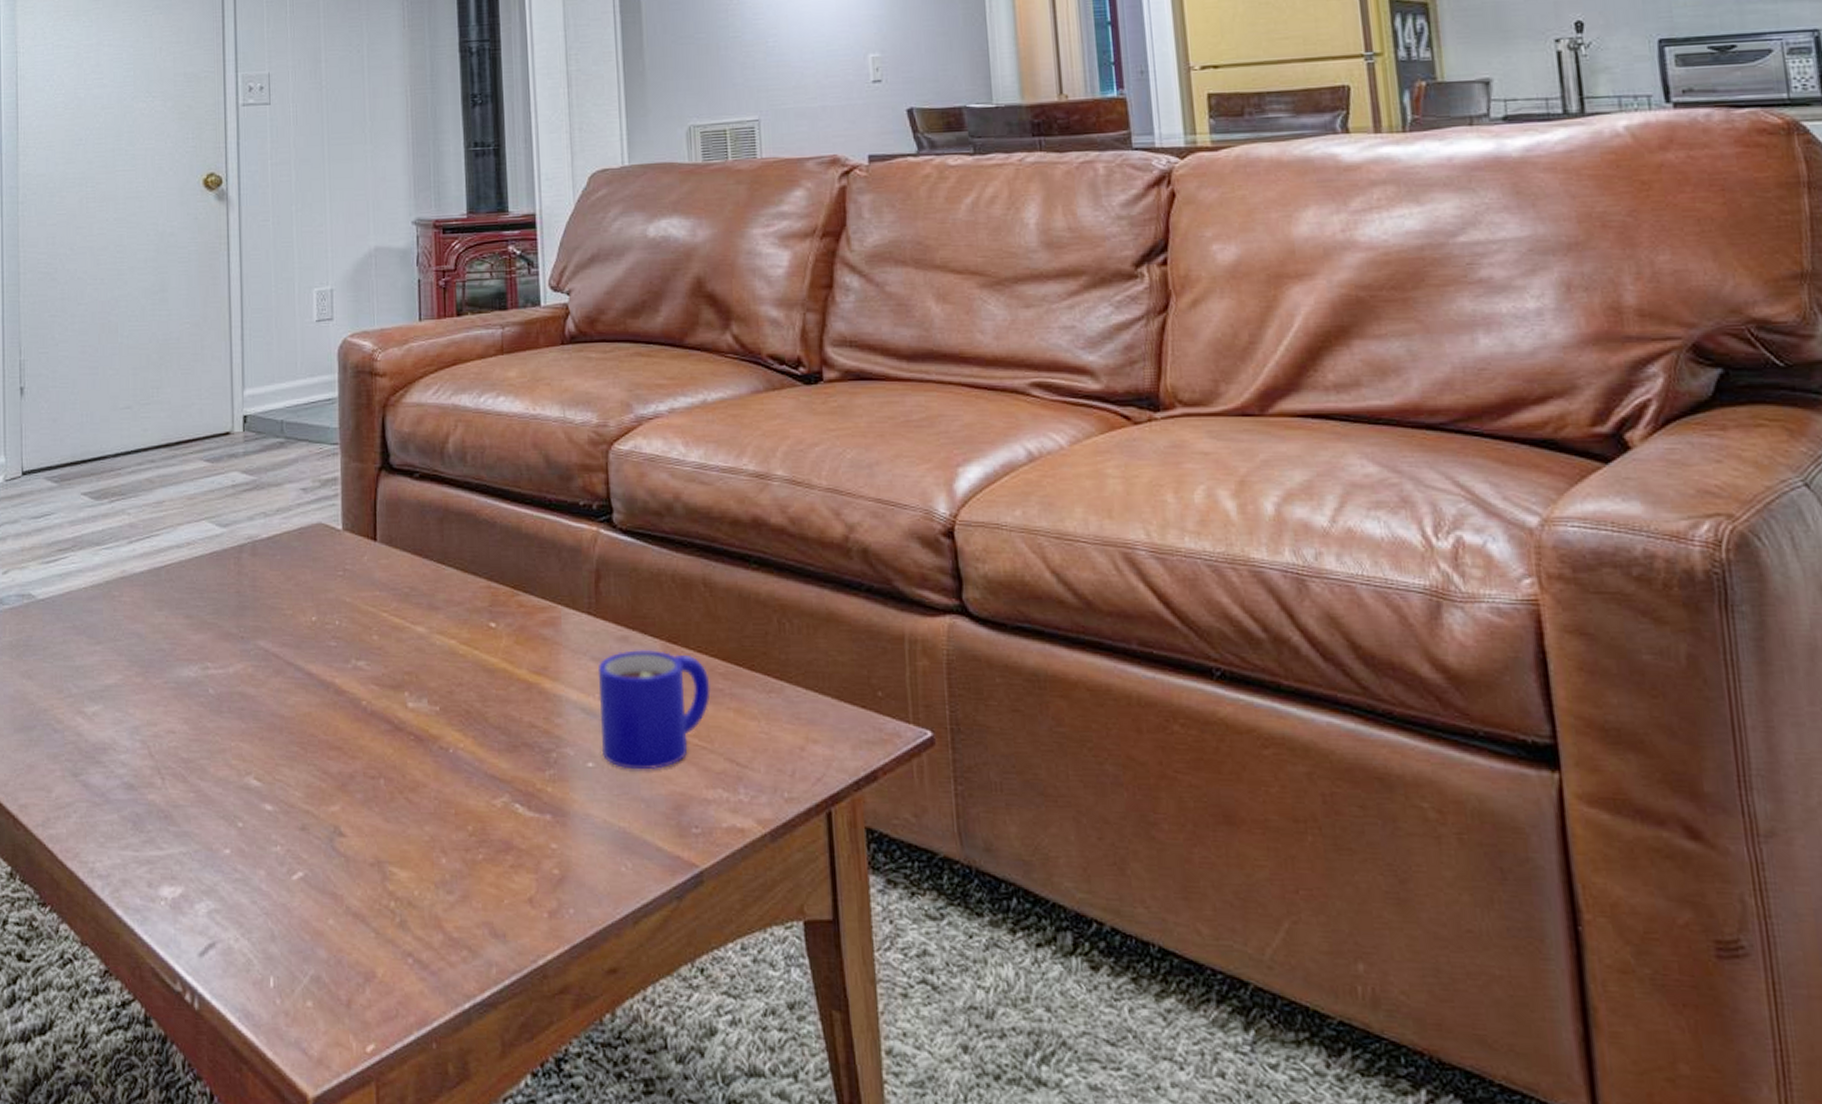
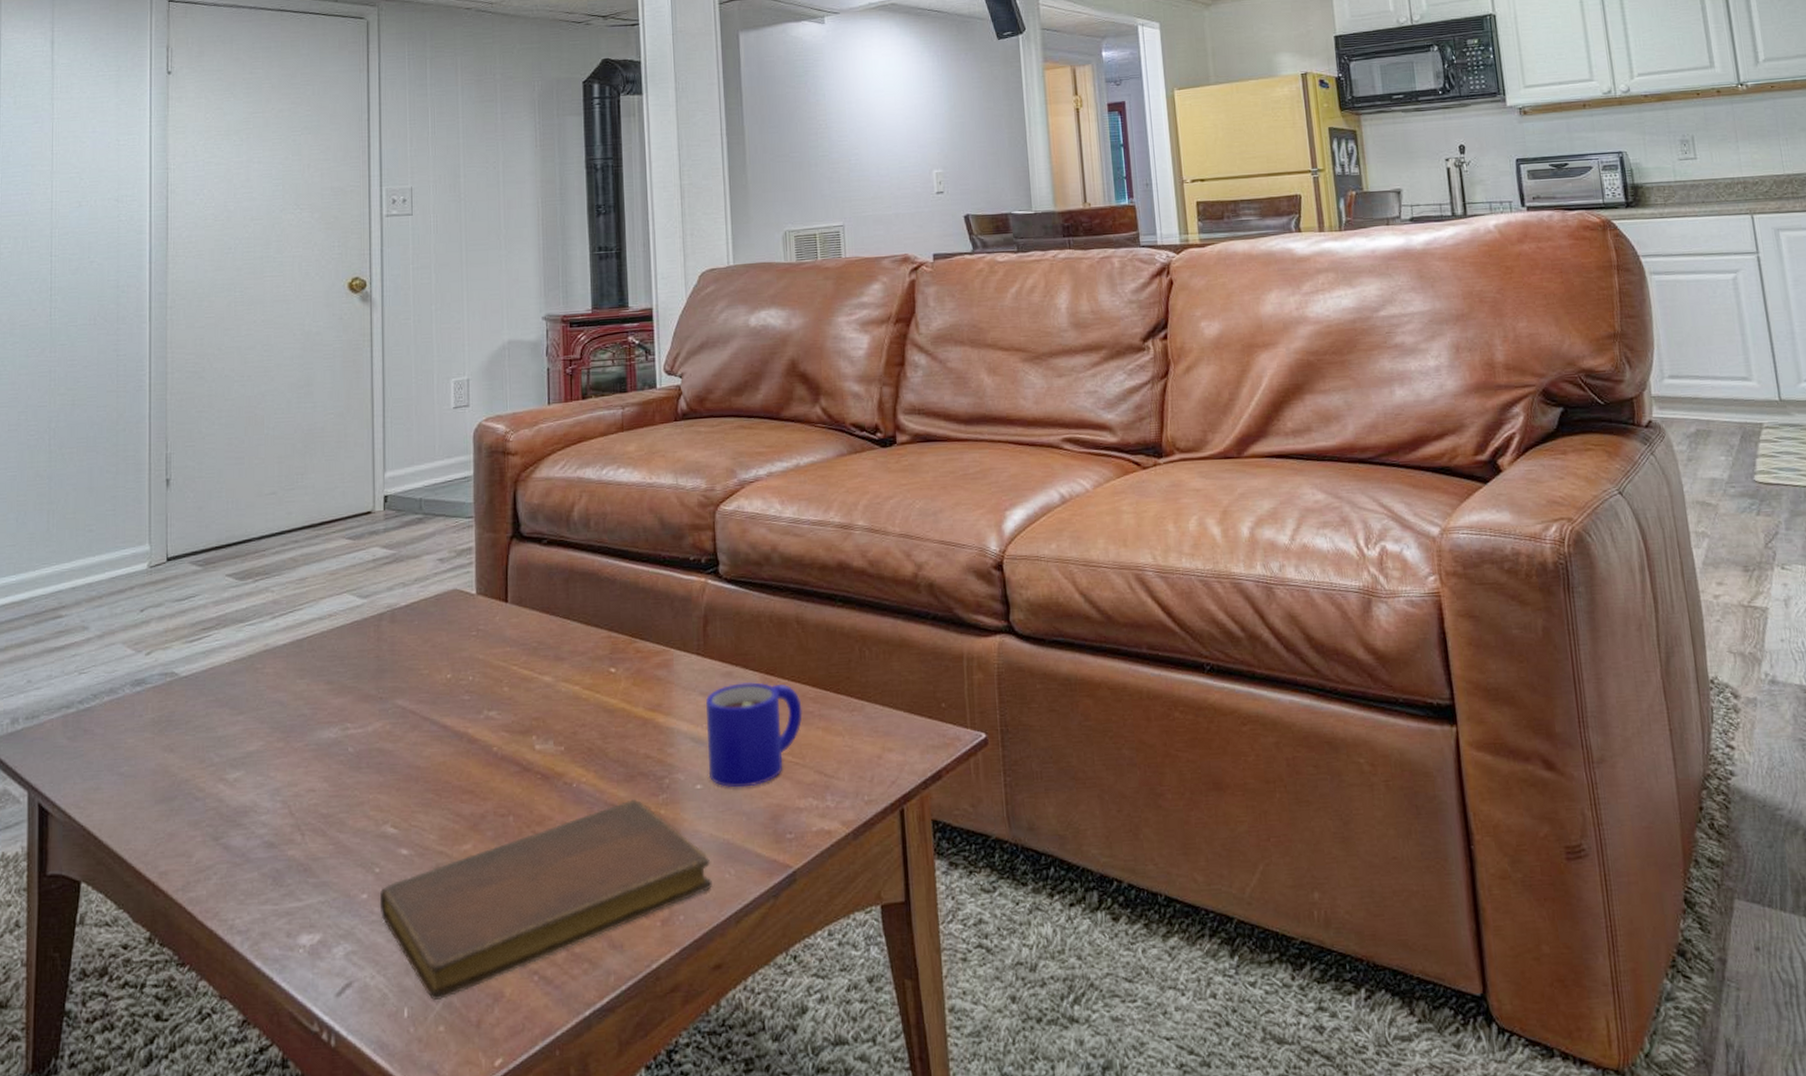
notebook: none [243,772,606,973] -> present [379,799,712,1001]

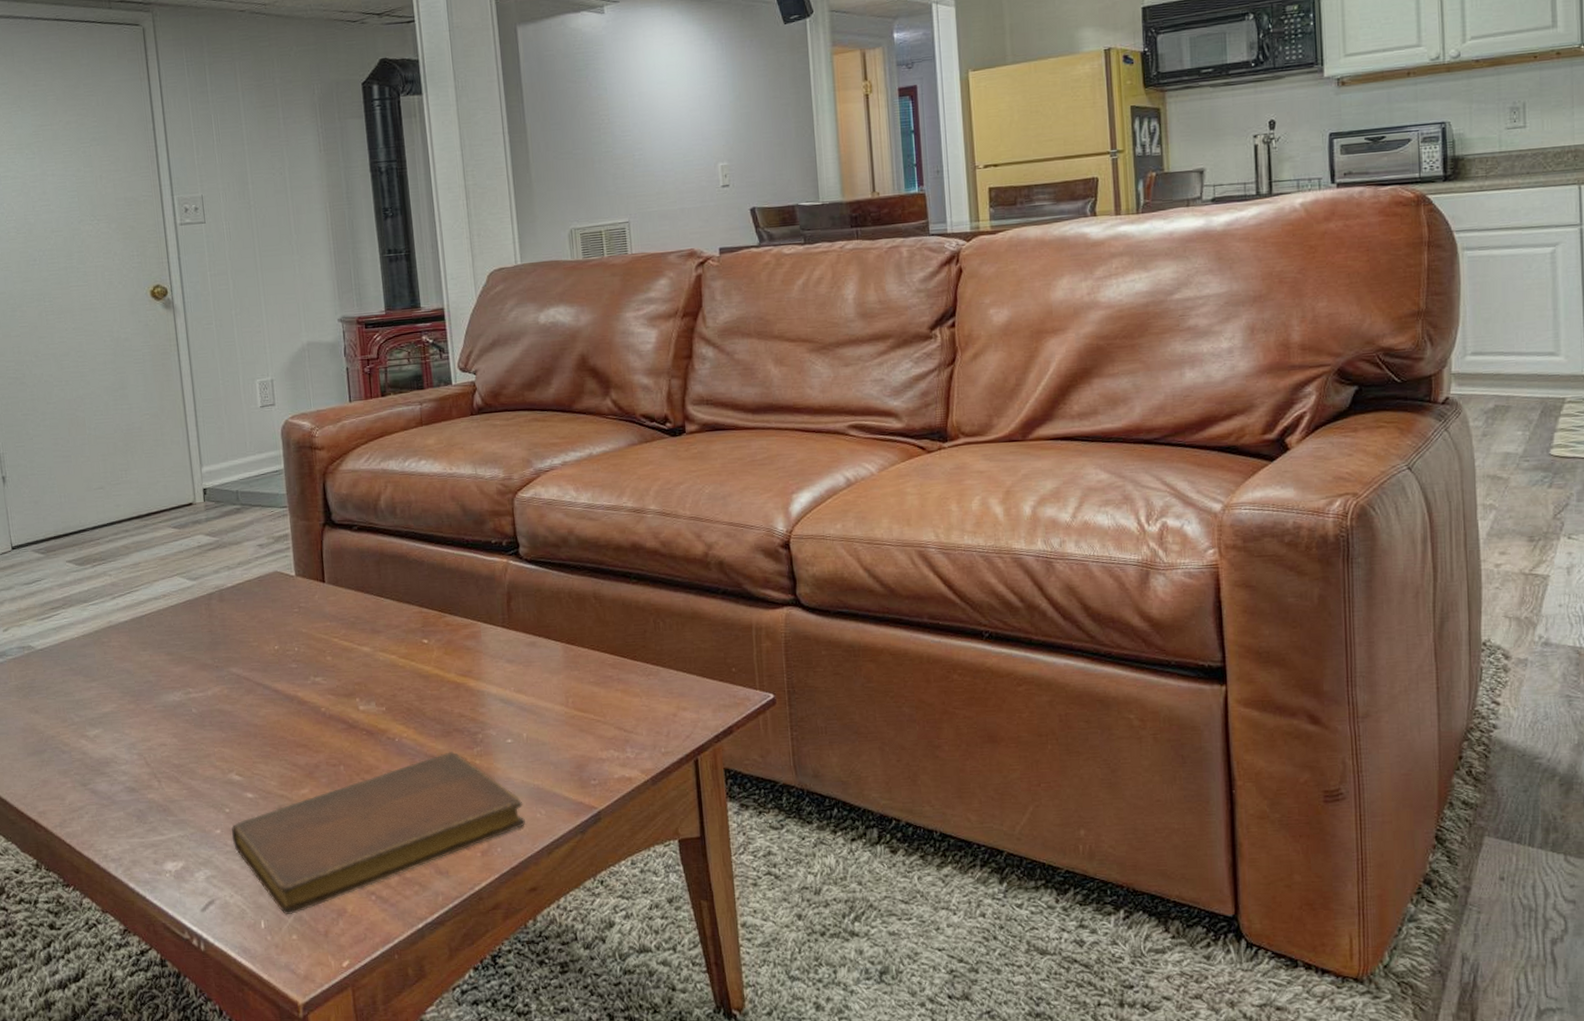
mug: present [705,682,803,788] -> none [512,651,602,742]

